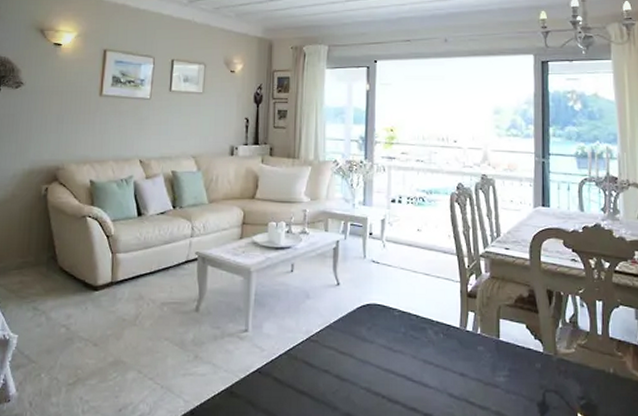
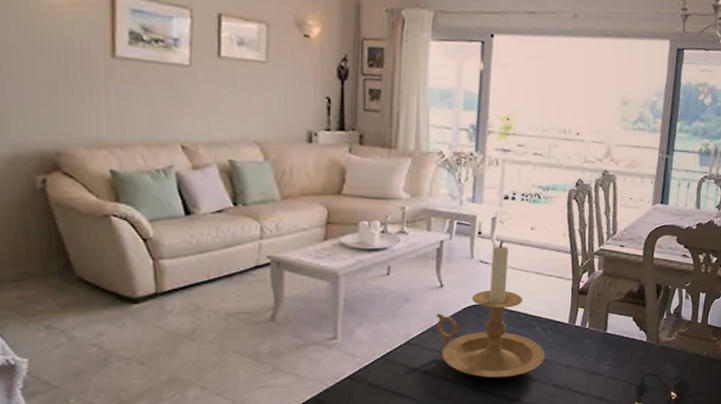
candle holder: none [334,242,439,383] -> present [436,241,546,378]

